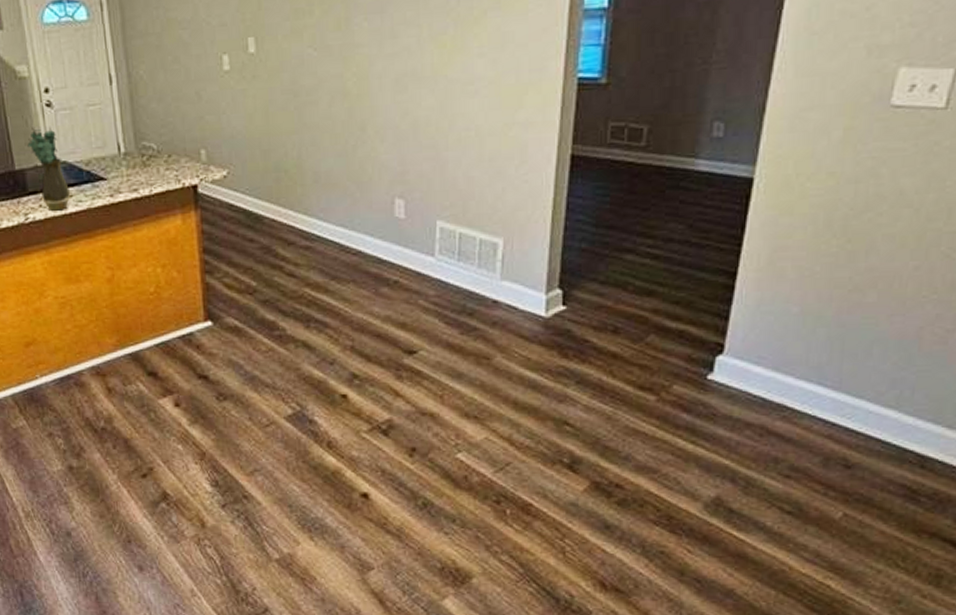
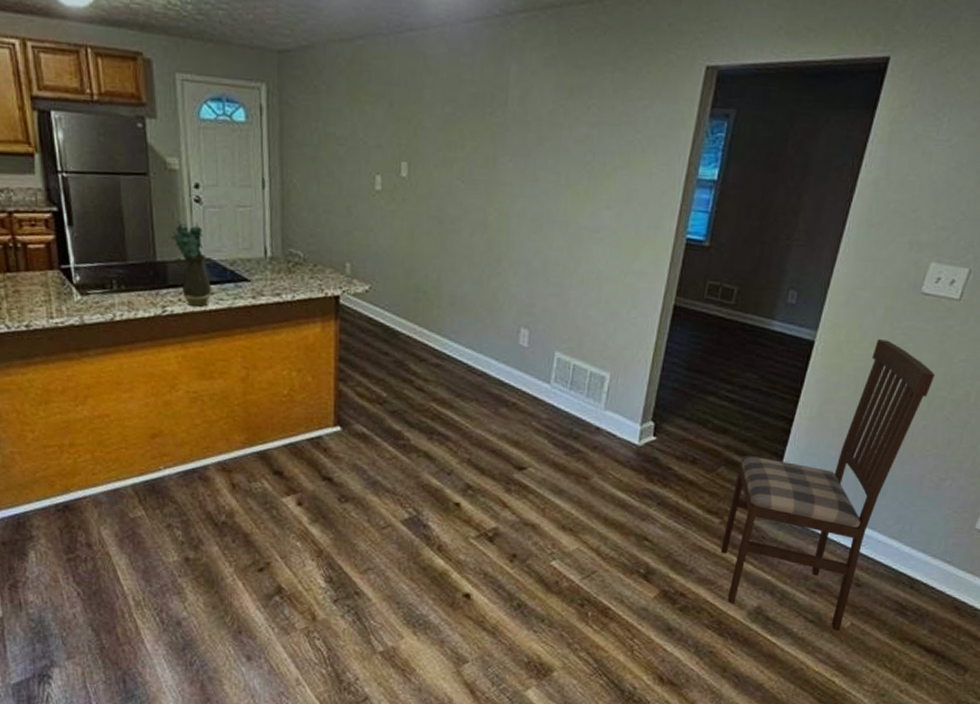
dining chair: none [660,166,924,523] -> present [720,338,936,631]

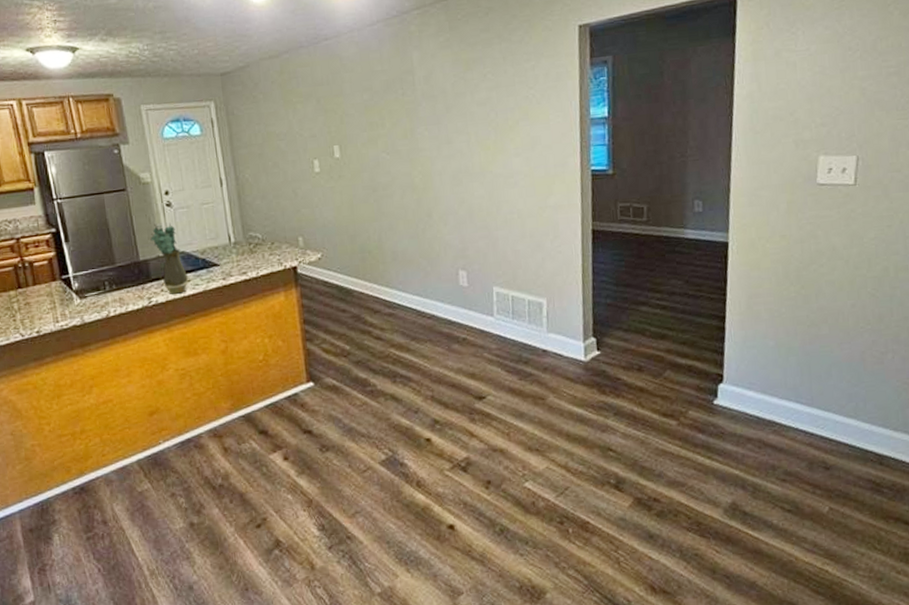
dining chair: present [720,338,936,631] -> none [683,230,851,518]

